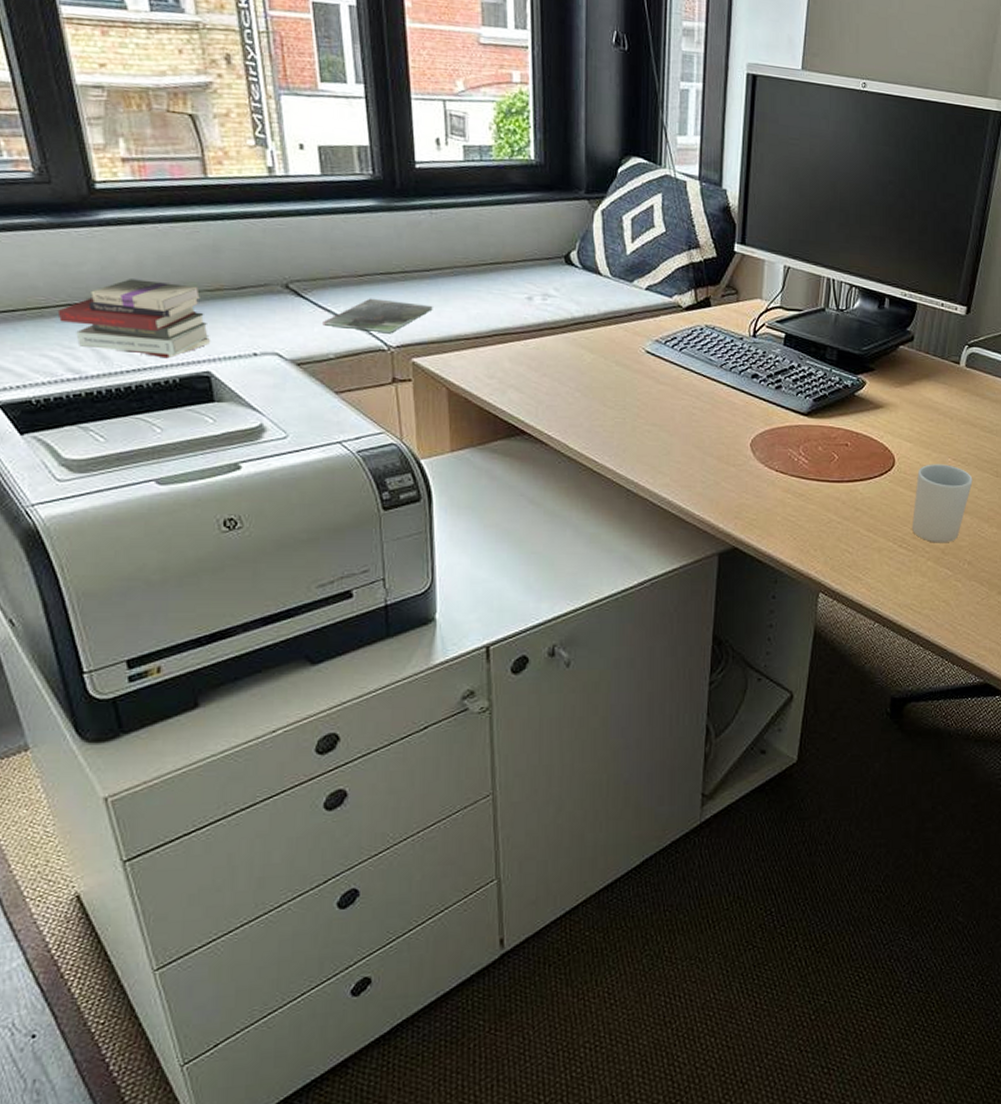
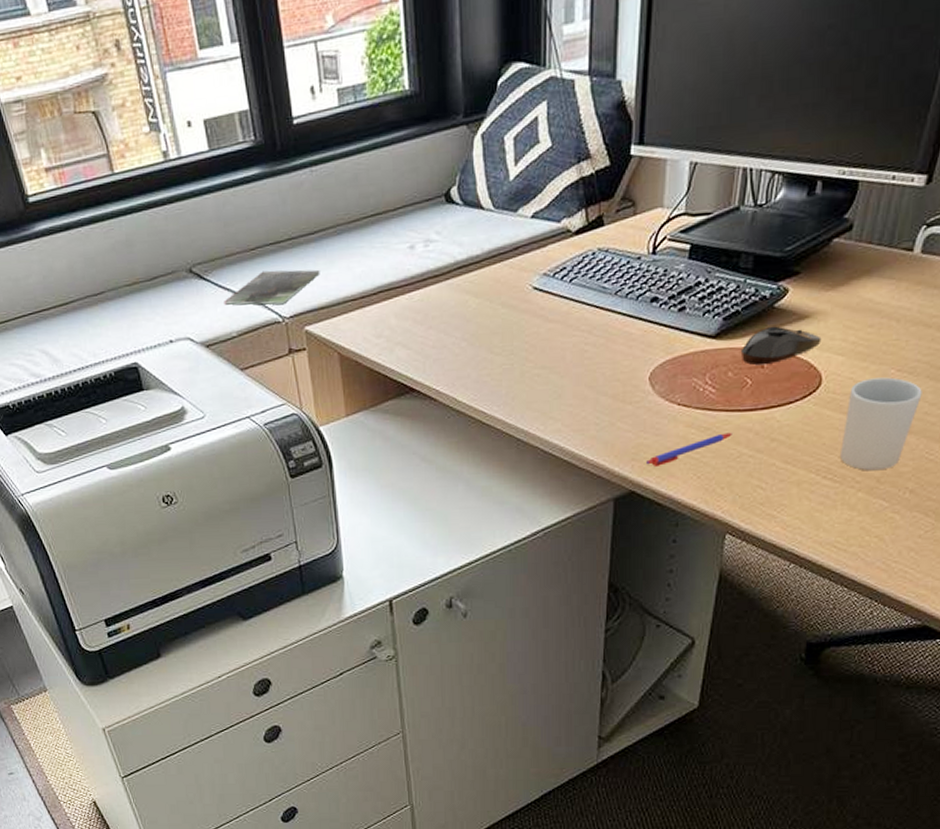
books: present [57,279,210,359] -> none [16,283,134,355]
pen: none [748,500,824,527] -> present [646,432,734,468]
computer mouse: none [828,411,893,443] -> present [740,326,822,365]

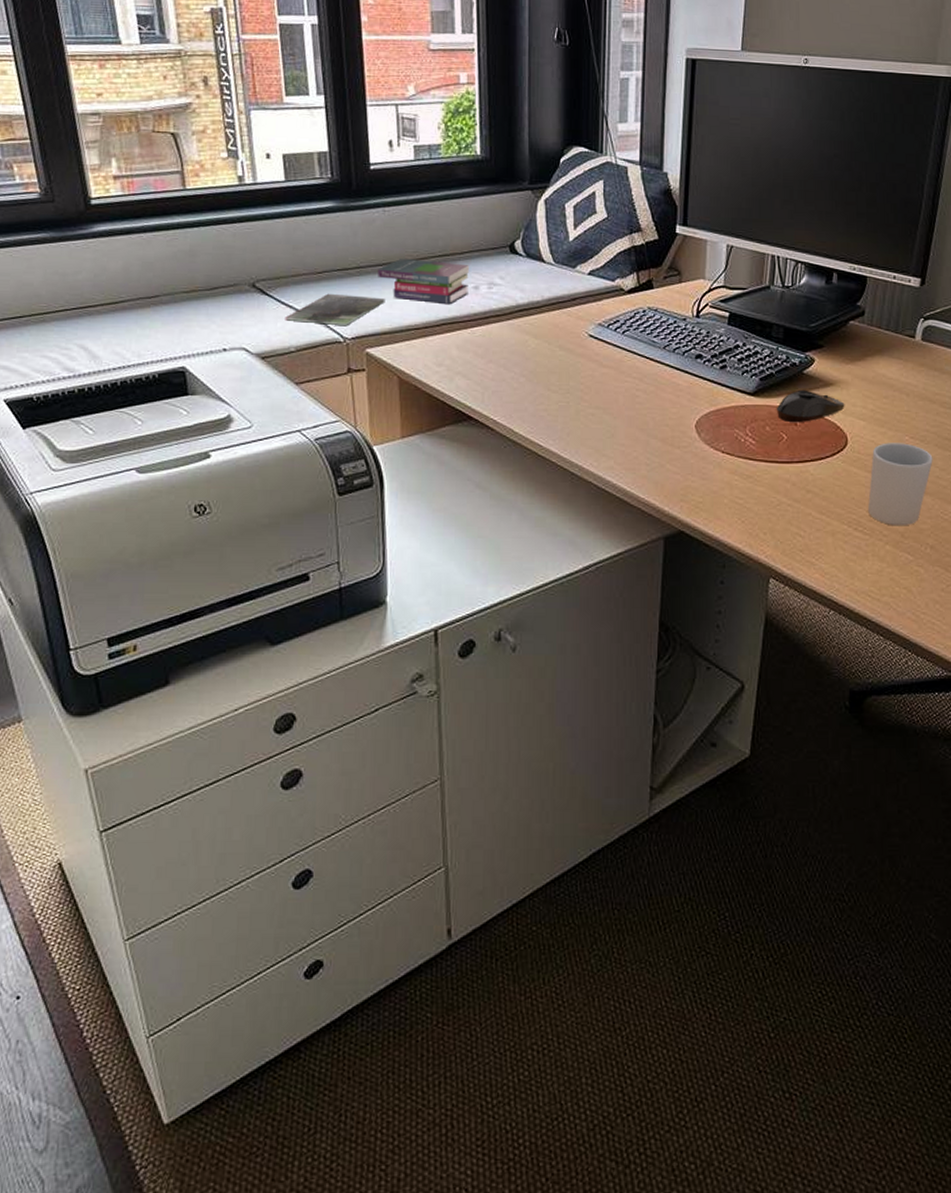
books: none [310,221,405,270] -> present [378,259,470,305]
pen: present [646,432,734,468] -> none [694,481,773,510]

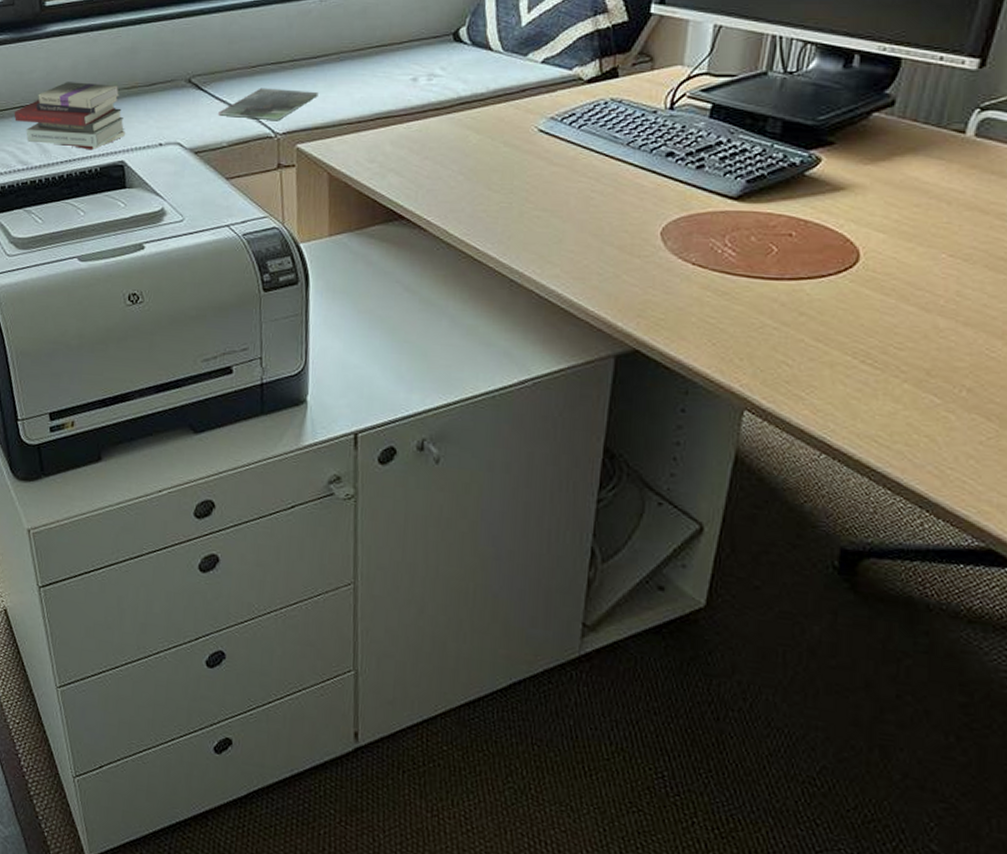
books: none [56,284,186,356] -> present [14,82,125,151]
books: present [378,259,470,305] -> none [312,51,409,98]
computer mouse: present [776,389,845,422] -> none [765,194,859,233]
mug: present [868,442,933,526] -> none [882,260,980,363]

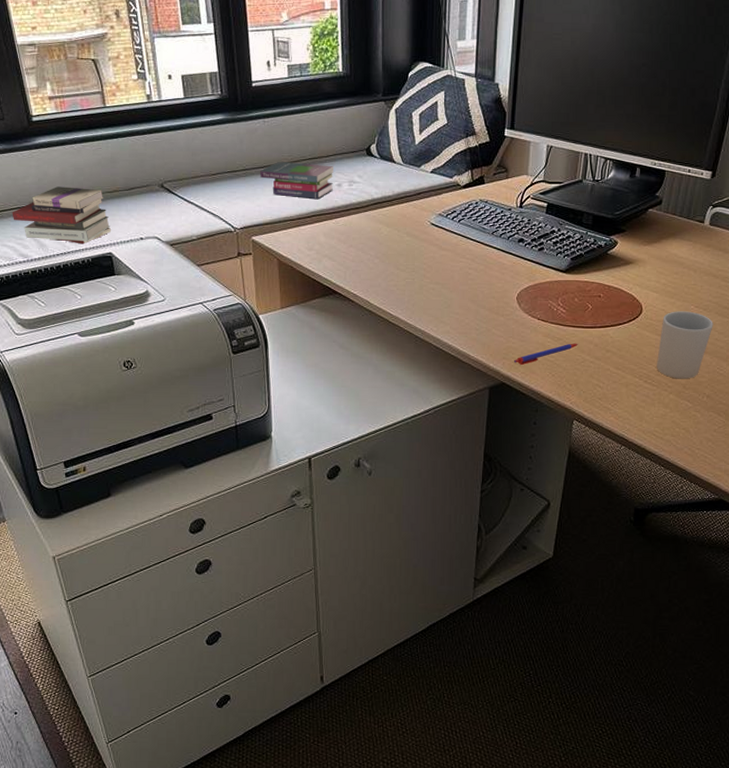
magazine: present [218,88,319,121] -> none [188,191,267,219]
books: none [312,51,409,98] -> present [260,162,334,200]
pen: none [654,300,756,328] -> present [514,343,579,366]
mug: none [882,260,980,363] -> present [657,311,713,379]

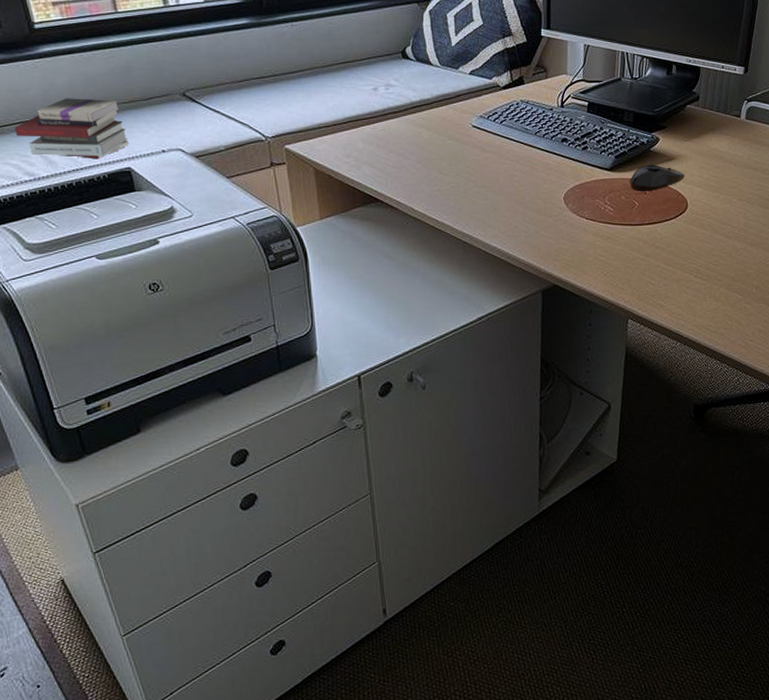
books: present [260,162,334,200] -> none [290,67,369,105]
pen: present [514,343,579,366] -> none [565,241,629,267]
computer mouse: none [583,267,642,294] -> present [629,164,685,191]
mug: present [657,311,713,379] -> none [705,204,757,272]

